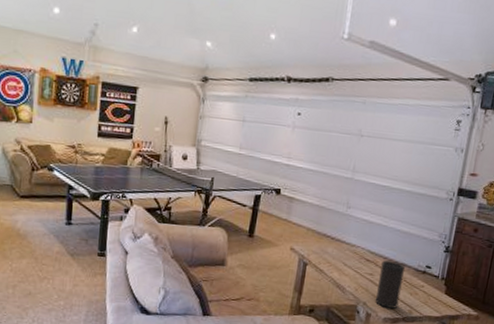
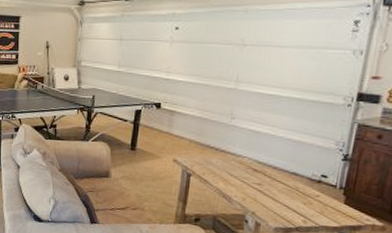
speaker: present [375,260,405,309] -> none [264,170,297,218]

